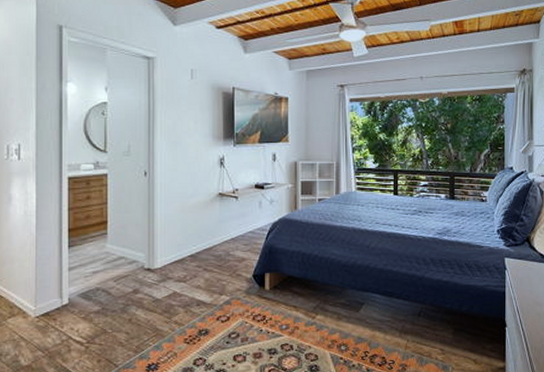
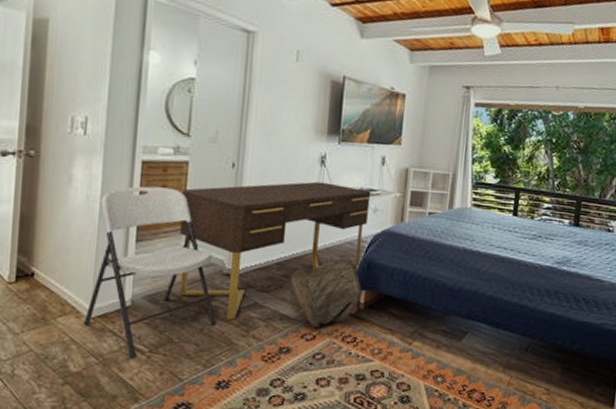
chair: none [29,198,143,350] -> present [82,186,217,358]
desk: none [105,181,266,309] -> present [179,181,371,320]
bag: none [203,247,266,310] -> present [290,259,362,328]

